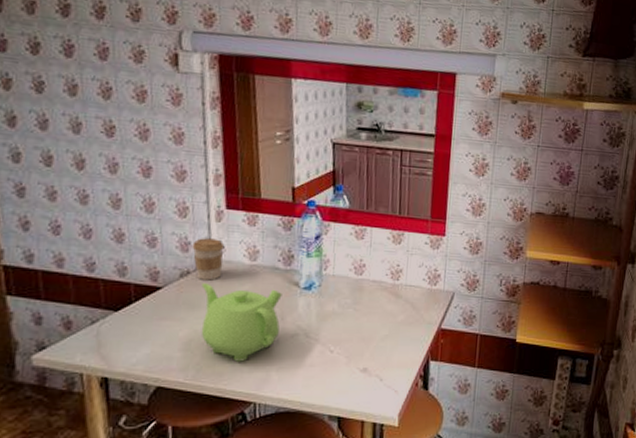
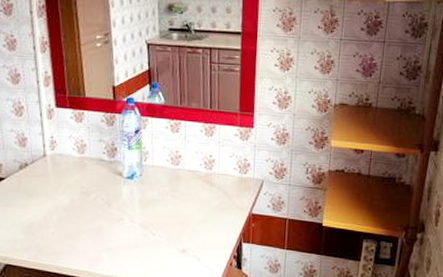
coffee cup: present [192,238,225,281] -> none [28,134,56,172]
teapot: present [202,283,282,362] -> none [38,174,108,243]

